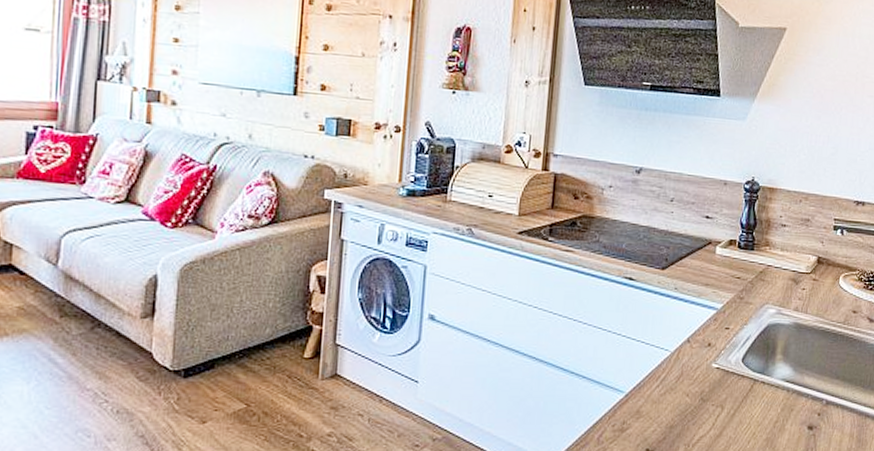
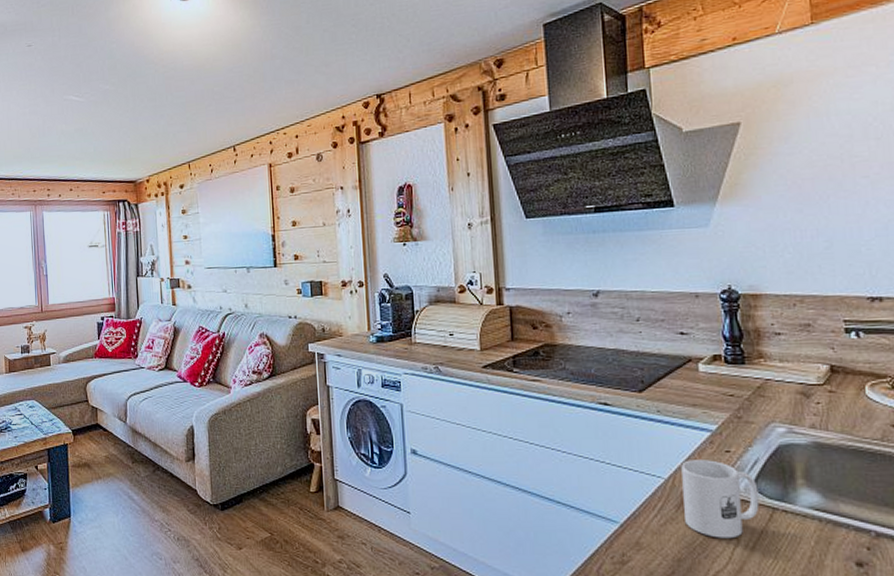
mug: none [682,335,746,407] -> present [681,460,759,539]

